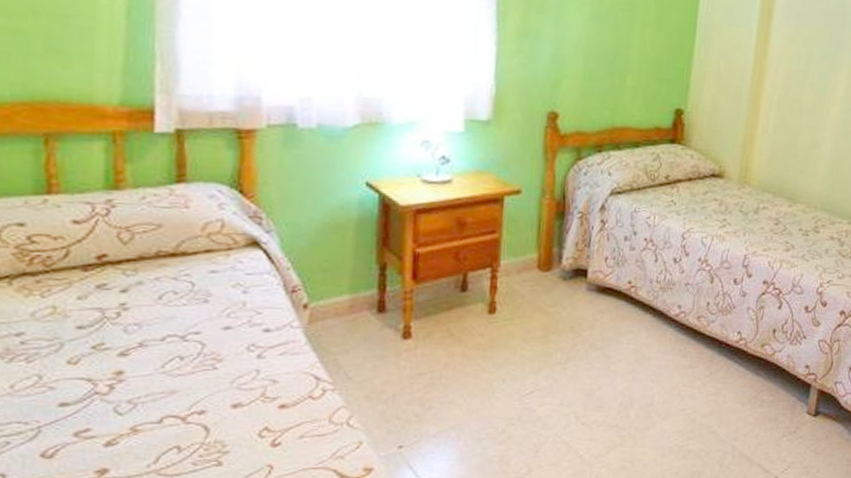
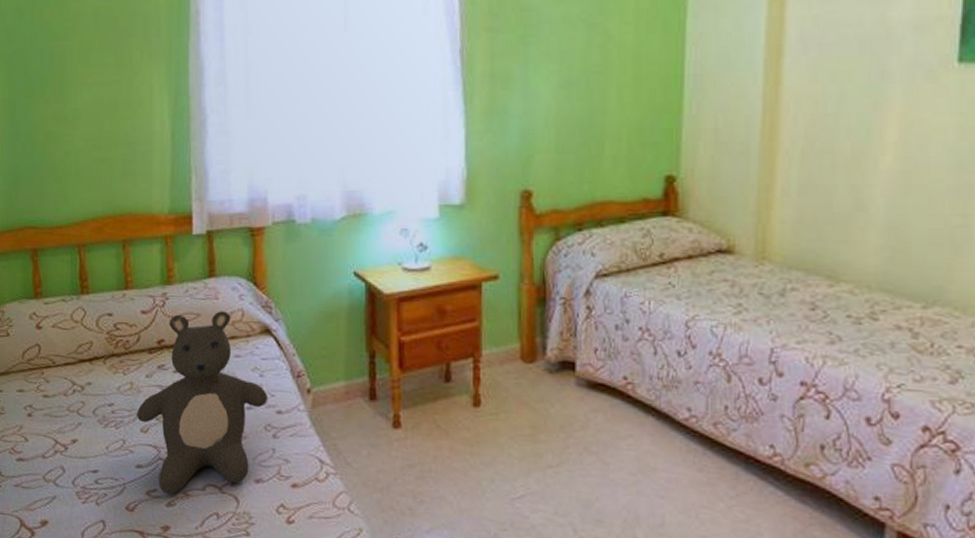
teddy bear: none [62,221,253,433] -> present [137,311,269,495]

